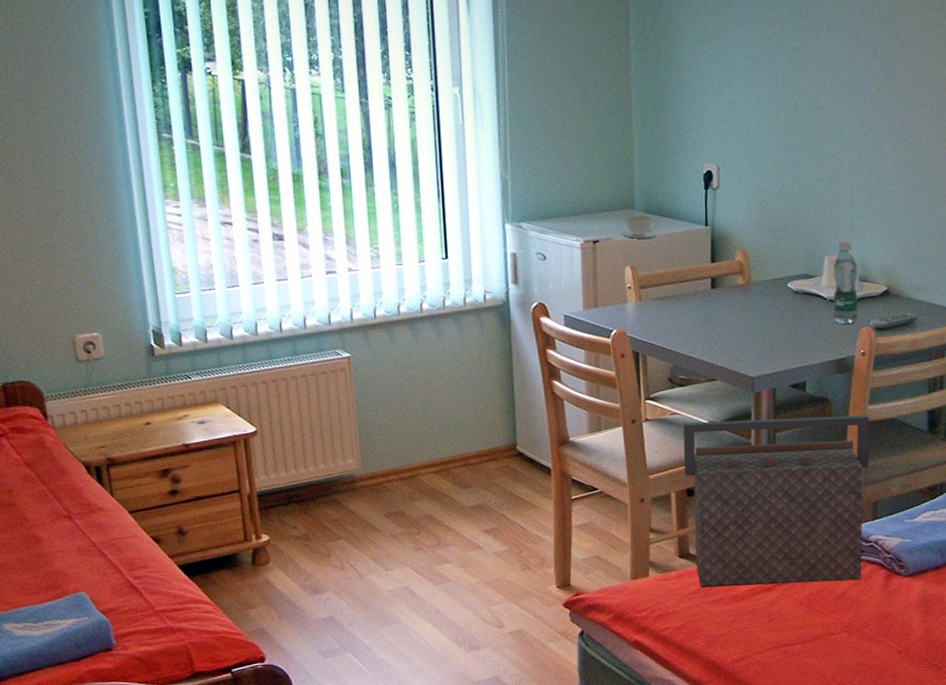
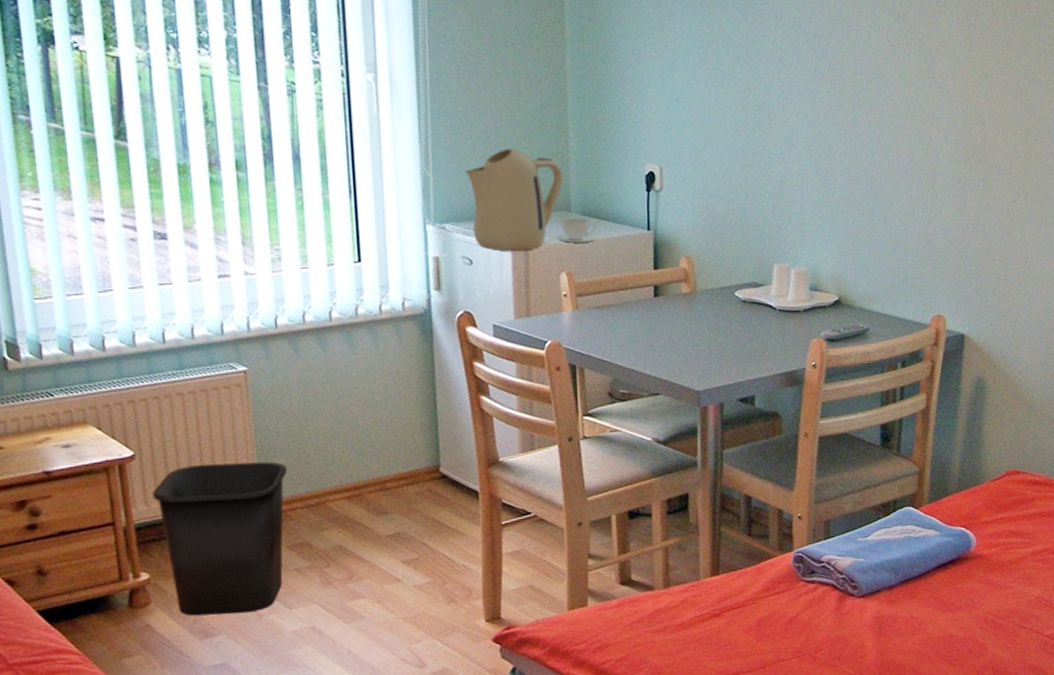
waste bin: none [271,438,384,574] -> present [152,461,287,616]
kettle: none [539,152,628,247] -> present [465,148,564,252]
handbag: present [683,415,870,587] -> none [624,430,821,616]
bottle: present [833,239,858,324] -> none [782,246,809,335]

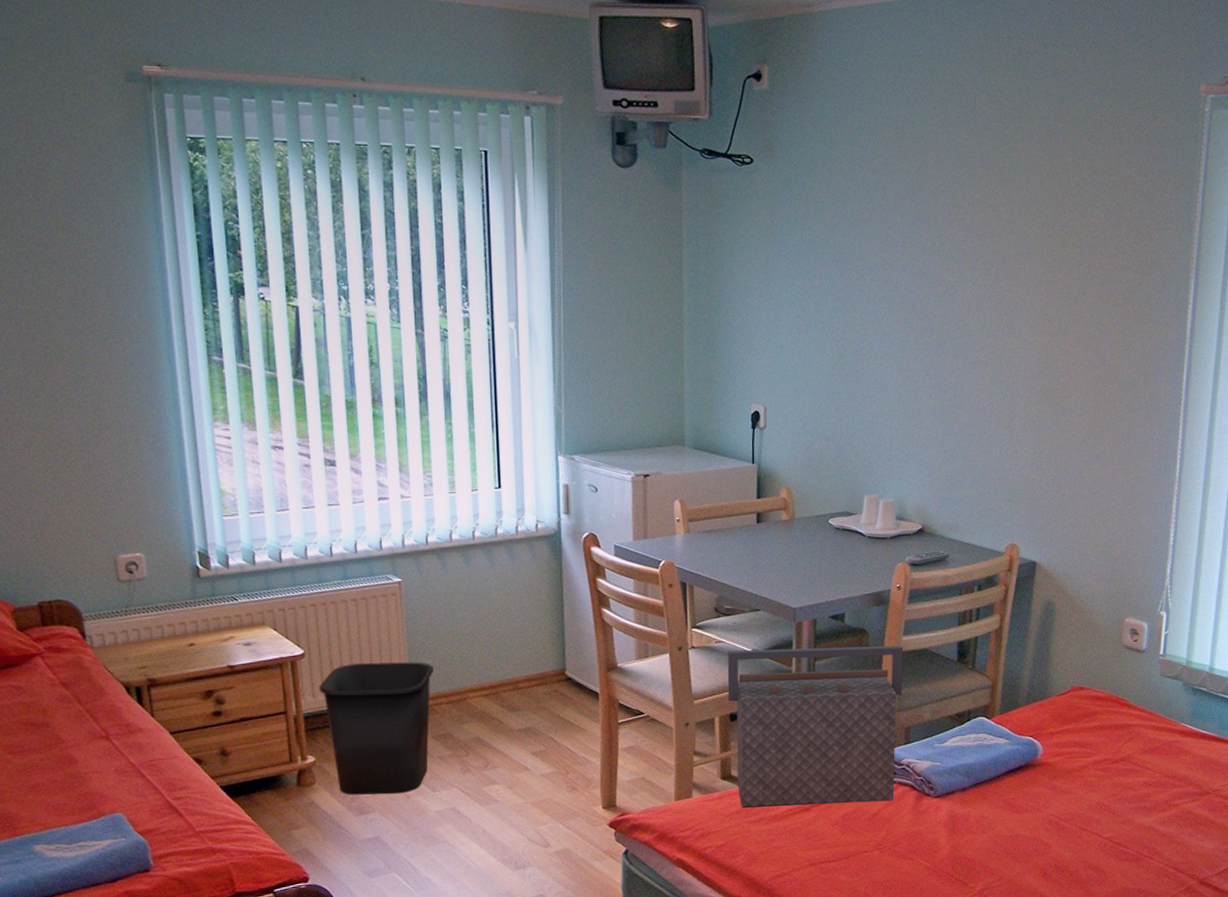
kettle: present [465,148,564,252] -> none [592,389,679,481]
teacup: present [557,217,597,243] -> none [672,451,707,474]
handbag: none [624,430,821,616] -> present [727,645,904,808]

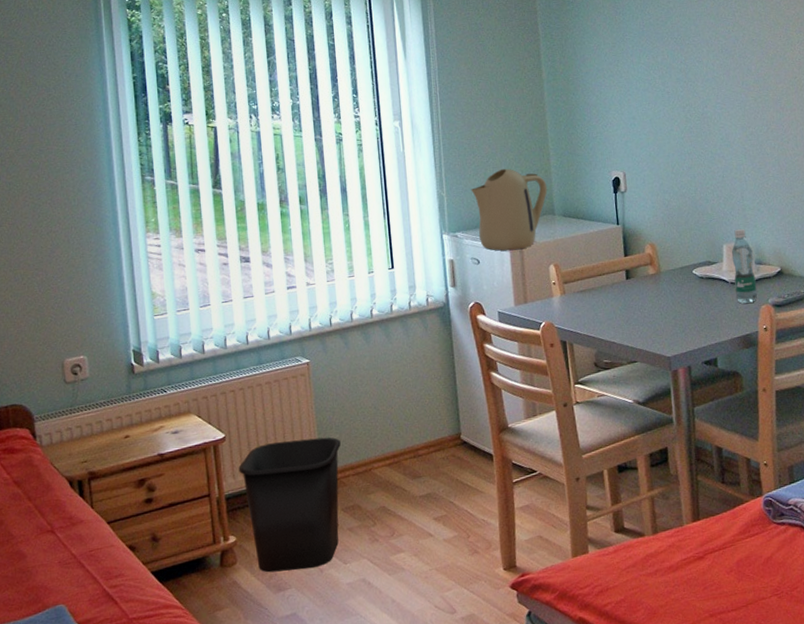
kettle: none [592,389,679,481] -> present [470,168,548,251]
handbag: present [727,645,904,808] -> none [610,385,786,561]
bottle: none [872,480,895,559] -> present [731,228,758,304]

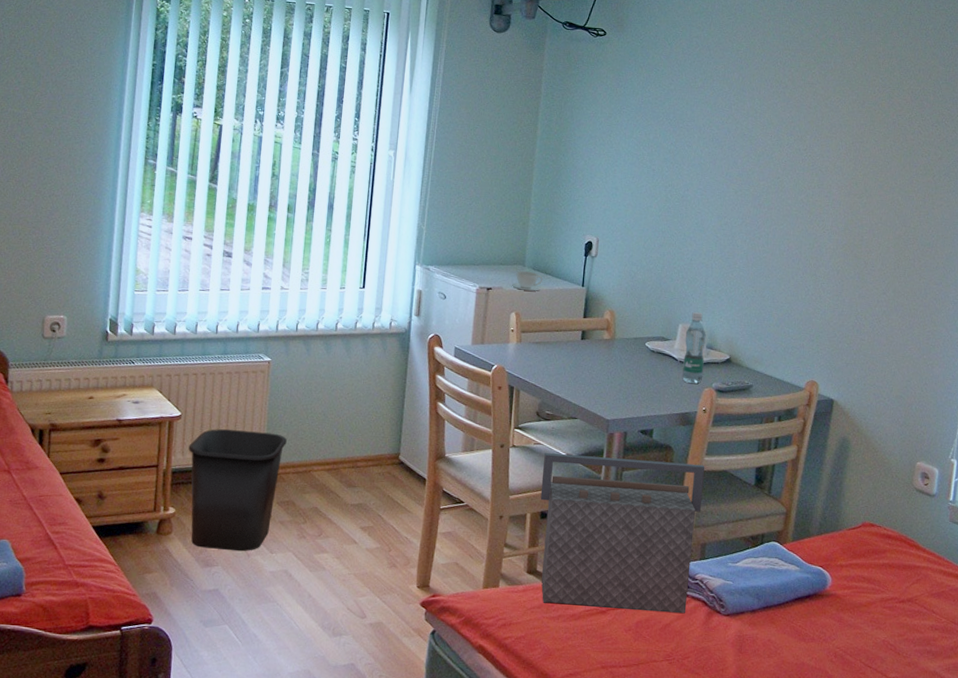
kettle: present [470,168,548,251] -> none [450,213,523,293]
teacup: none [545,219,576,240] -> present [512,270,543,291]
handbag: none [610,385,786,561] -> present [540,453,705,614]

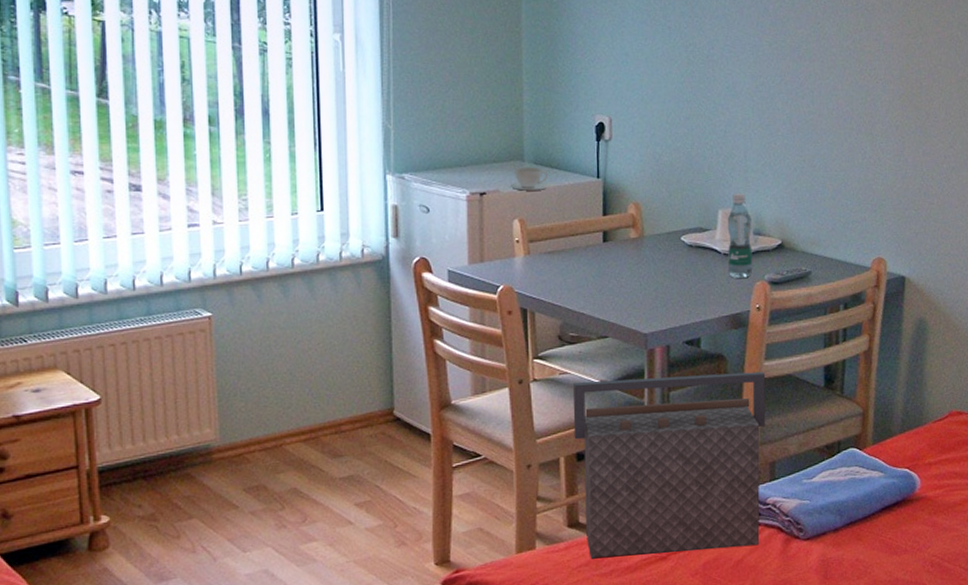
waste bin: present [188,428,287,551] -> none [116,405,246,559]

